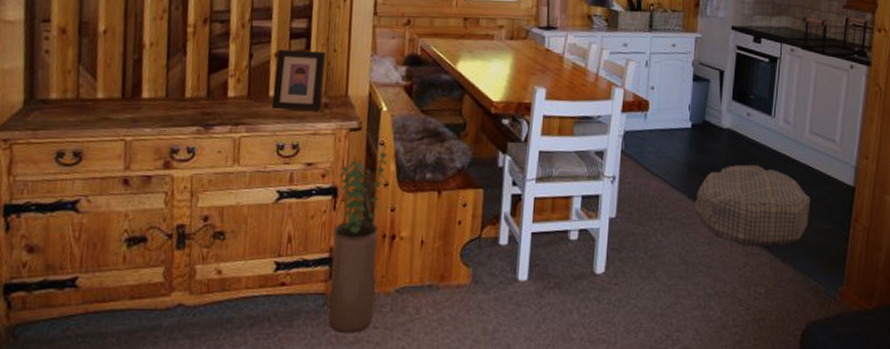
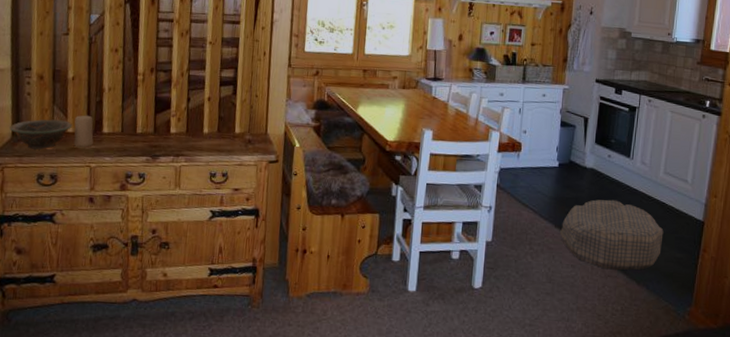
decorative bowl: none [20,82,104,121] -> present [9,119,73,150]
candle: none [104,76,130,117] -> present [73,115,94,147]
picture frame: present [271,49,326,111] -> none [205,94,249,146]
vase: present [328,144,387,334] -> none [252,174,299,329]
dish rack: present [801,16,870,58] -> none [657,72,721,108]

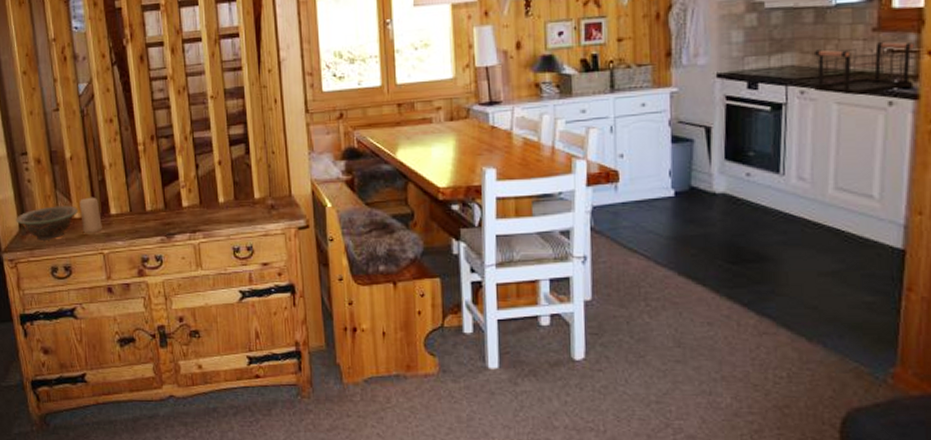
dog bed: present [560,199,664,270] -> none [686,232,842,325]
dish rack: none [657,72,721,108] -> present [814,41,915,95]

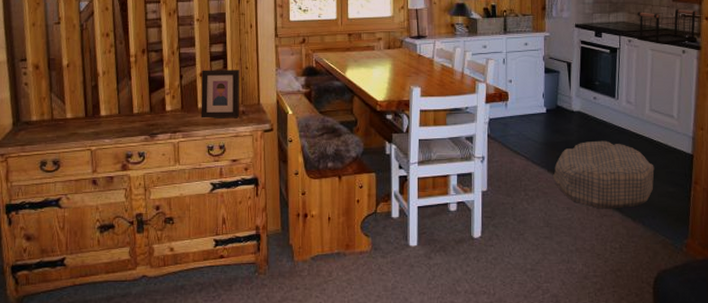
decorative bowl: present [16,205,79,240] -> none [10,107,71,137]
candle: present [80,197,102,233] -> none [72,100,92,131]
picture frame: none [220,155,269,215] -> present [201,70,240,118]
dog bed: none [686,232,842,325] -> present [553,140,655,209]

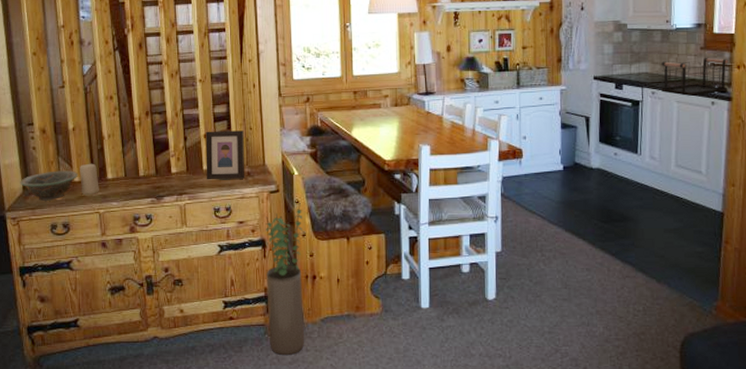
decorative bowl: none [10,107,71,137] -> present [20,170,79,201]
candle: none [72,100,92,131] -> present [80,163,99,195]
vase: none [258,141,296,294] -> present [266,202,305,356]
dog bed: present [553,140,655,209] -> none [571,198,681,270]

